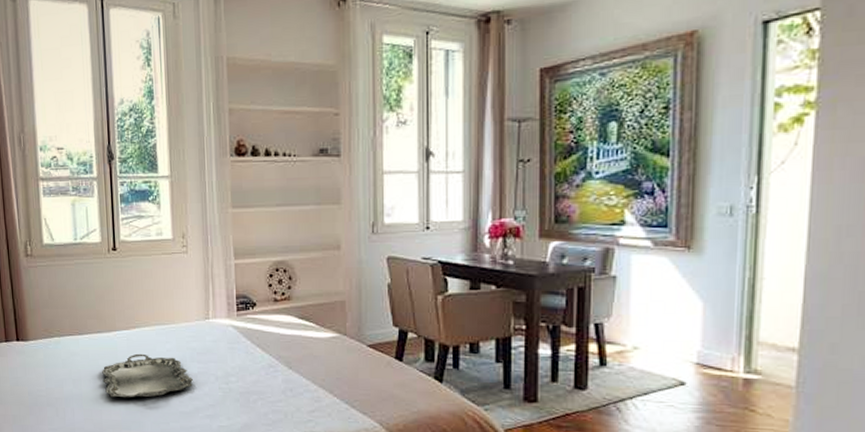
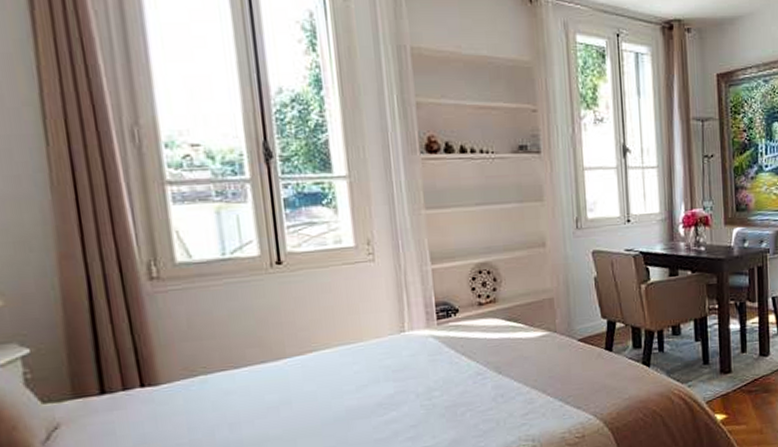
serving tray: present [102,353,193,398] -> none [269,379,389,437]

